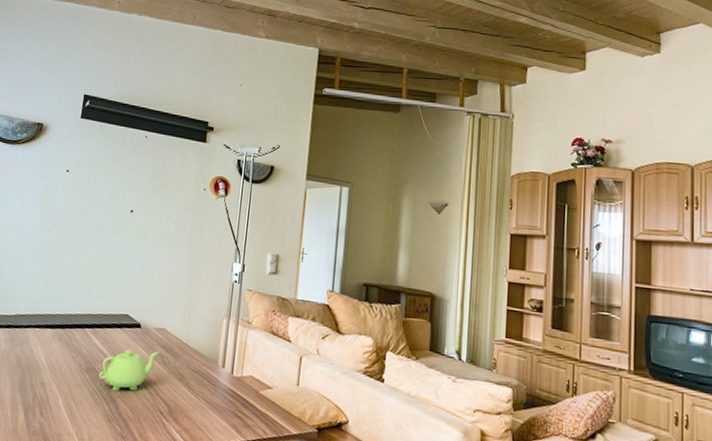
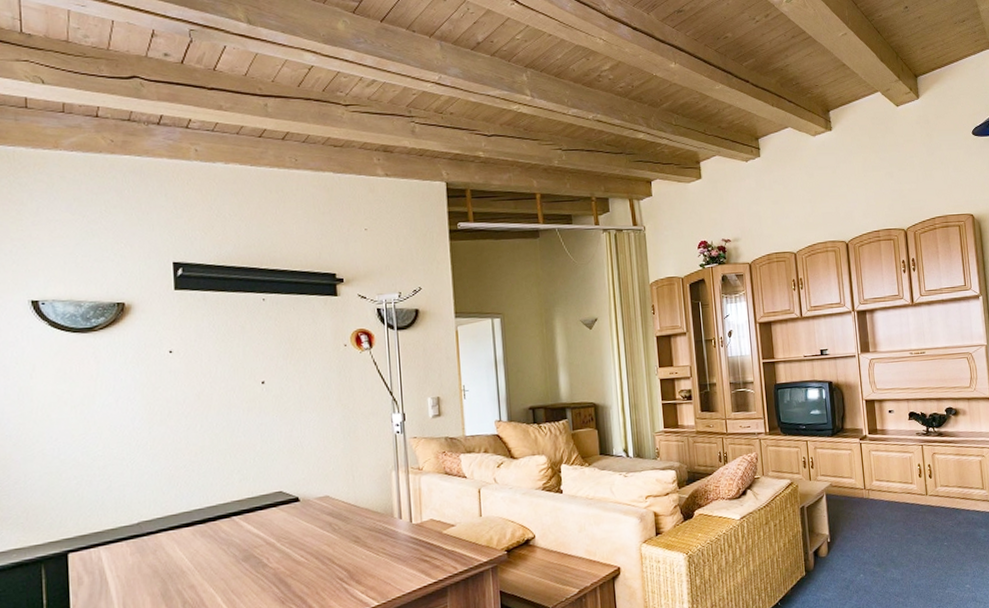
teapot: present [99,350,160,392] -> none [260,520,327,572]

